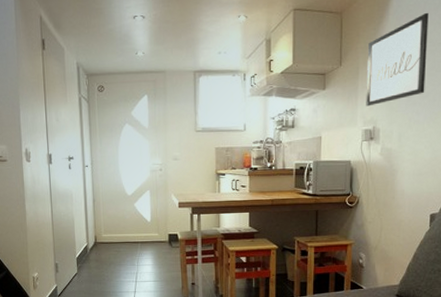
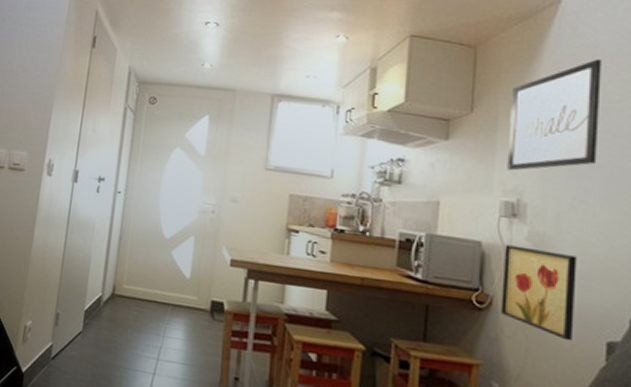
wall art: none [365,159,412,218] -> present [501,244,577,342]

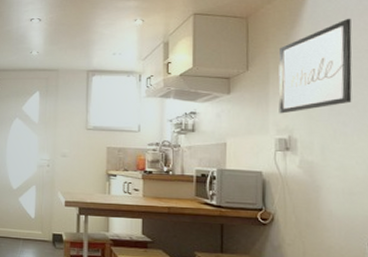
wall art: present [501,244,577,342] -> none [281,172,342,244]

